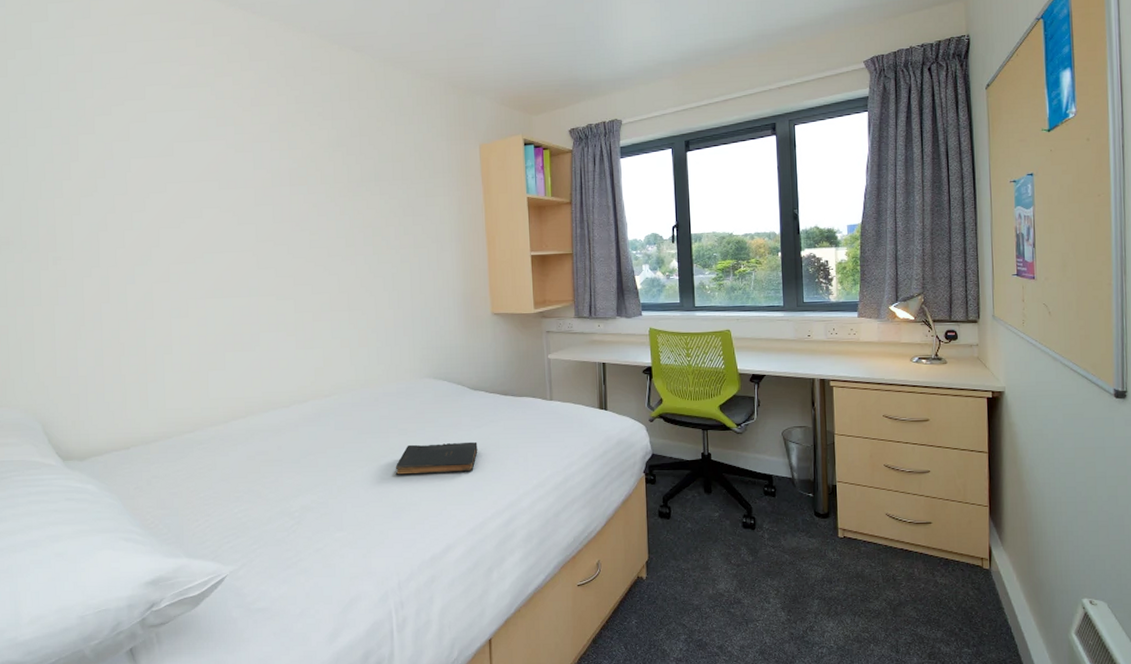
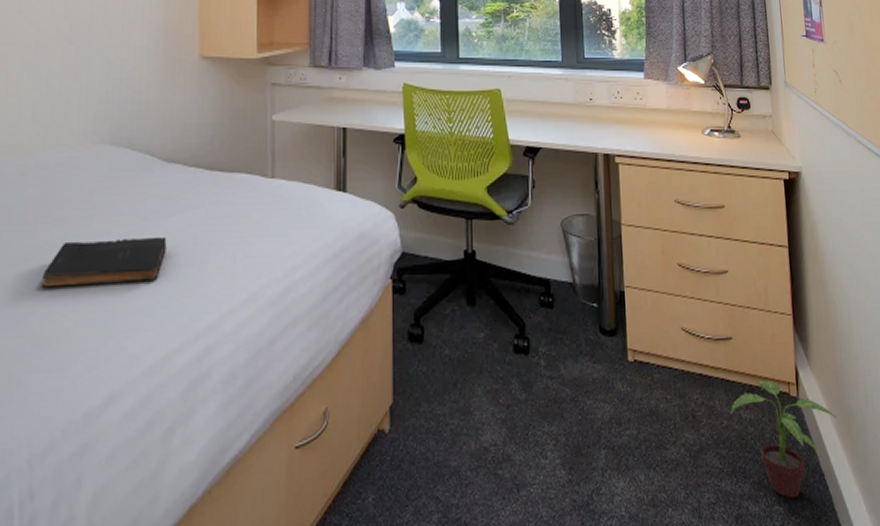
potted plant: none [927,556,1027,644] -> present [730,380,838,499]

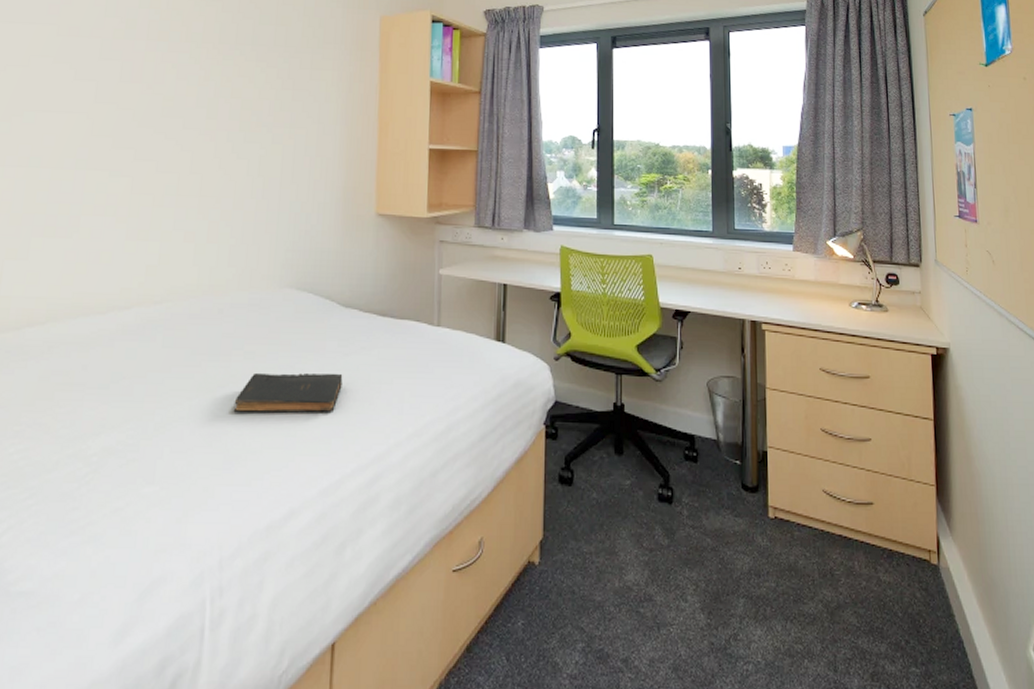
potted plant: present [730,380,838,499] -> none [869,546,980,662]

